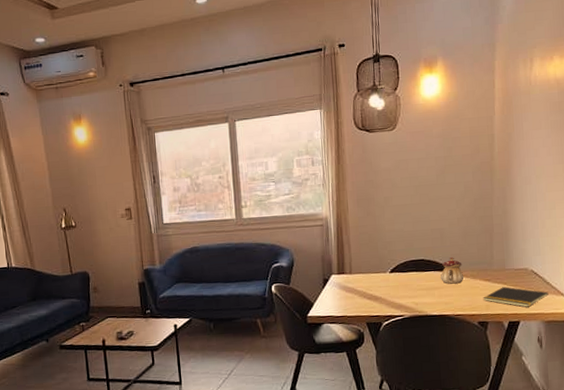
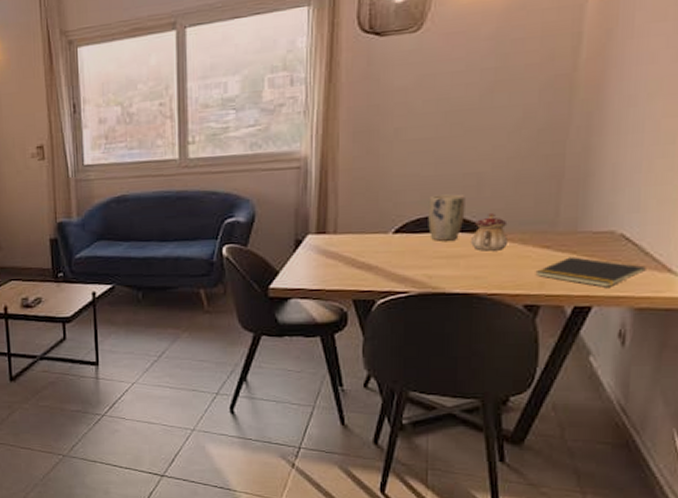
plant pot: none [411,244,435,278] -> present [428,194,465,241]

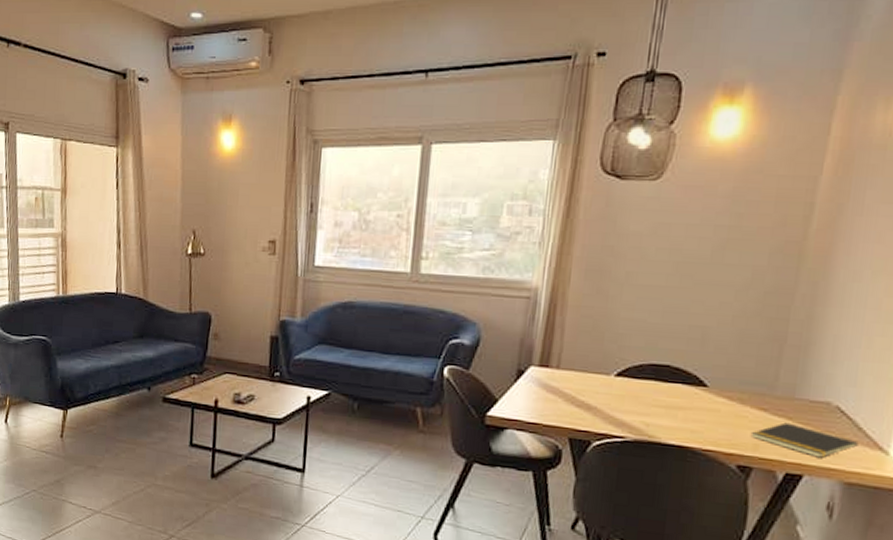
plant pot: present [428,194,465,241] -> none [650,343,689,391]
teapot: present [471,213,508,251] -> none [691,369,728,407]

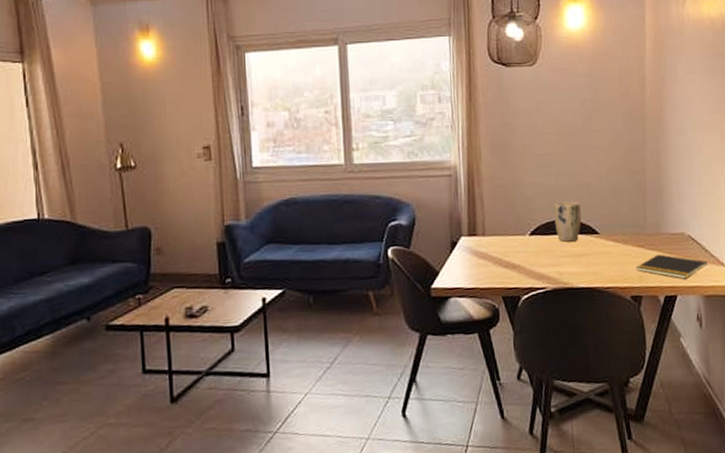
plant pot: none [650,343,689,391] -> present [554,201,582,242]

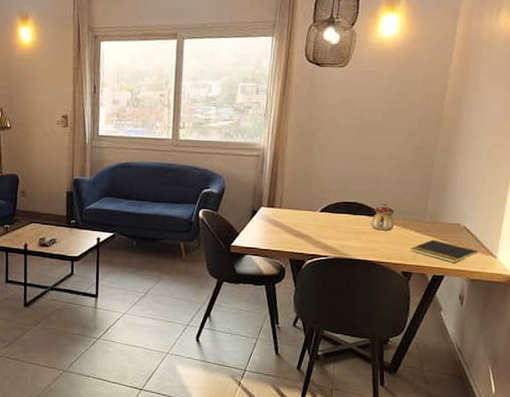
plant pot: present [554,201,582,242] -> none [343,186,369,221]
teapot: none [588,218,614,251] -> present [371,204,395,231]

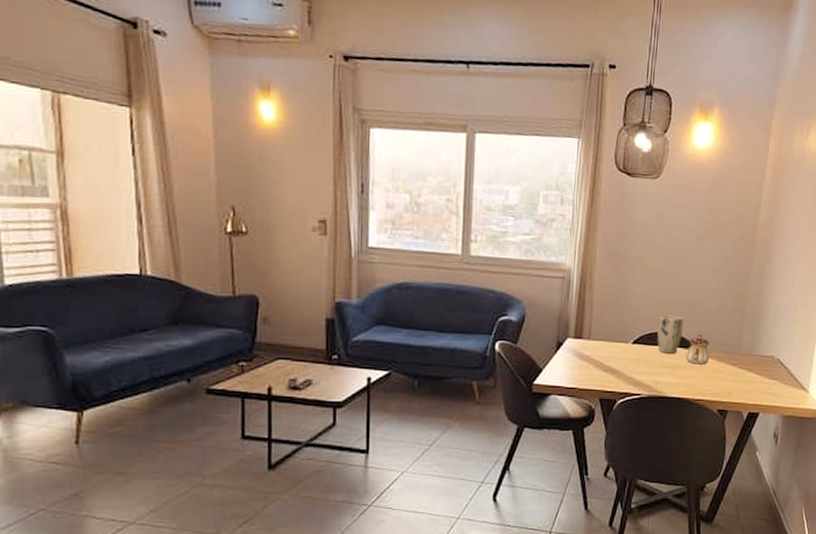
plant pot: none [343,186,369,221] -> present [657,315,683,354]
notepad: present [410,239,478,263] -> none [725,374,791,399]

